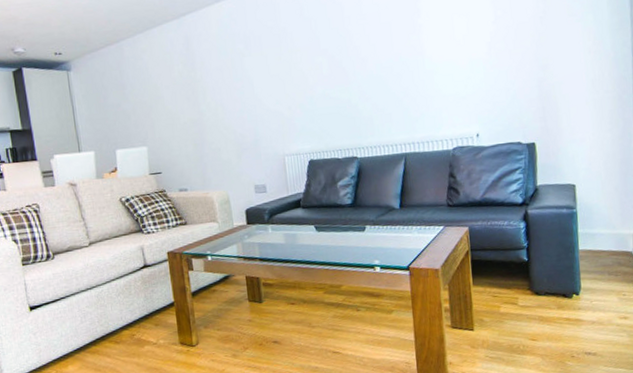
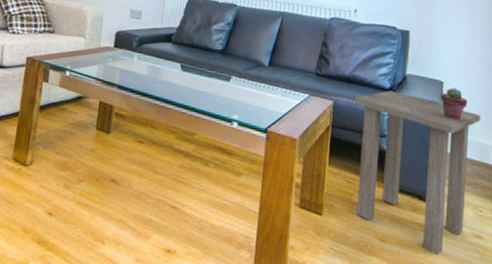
side table: none [489,204,617,342] -> present [354,90,481,256]
potted succulent: none [574,188,602,218] -> present [441,87,468,121]

